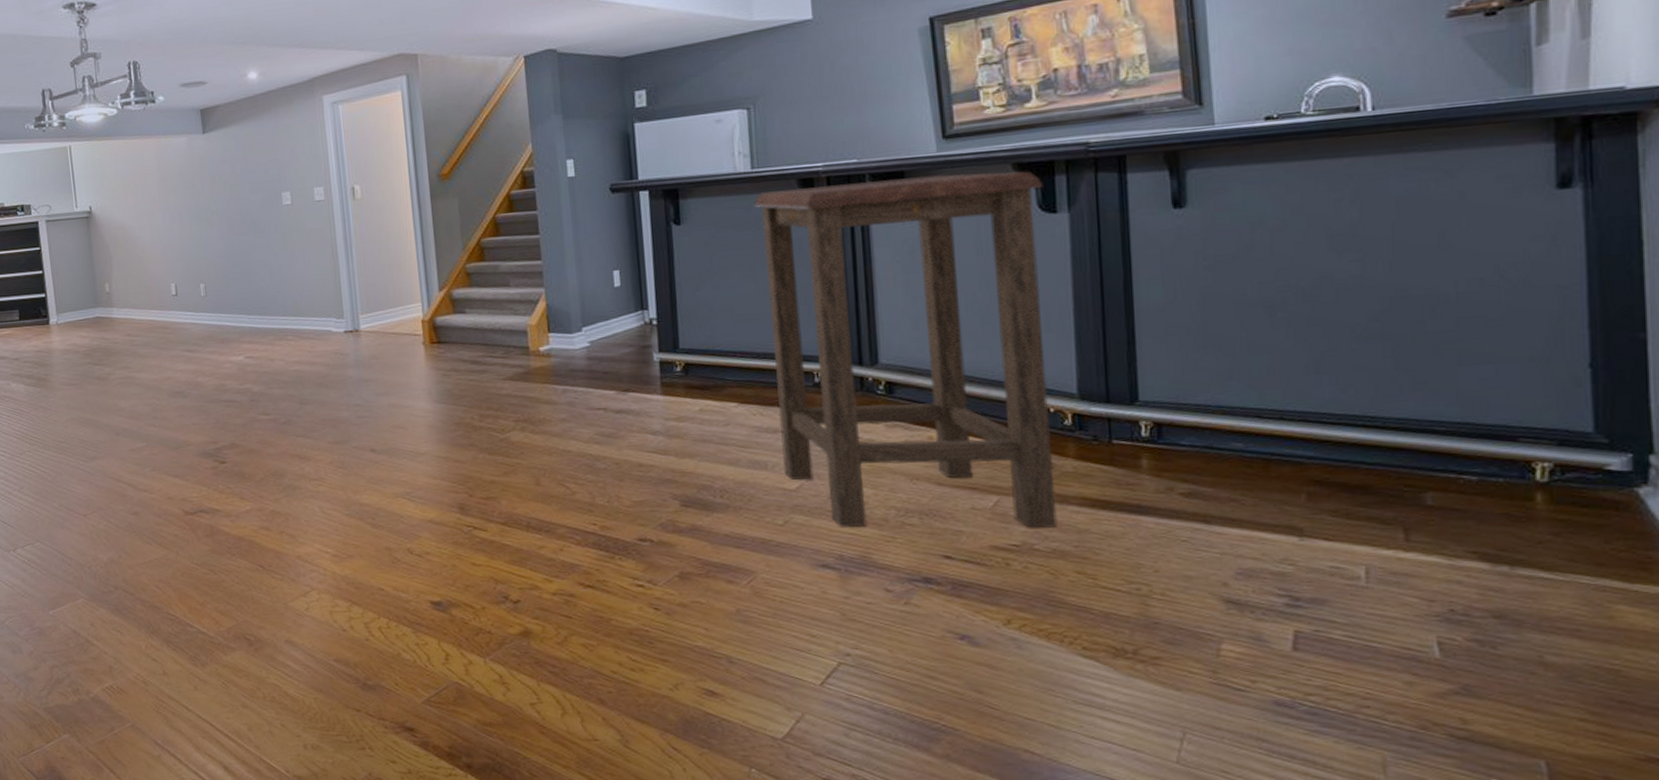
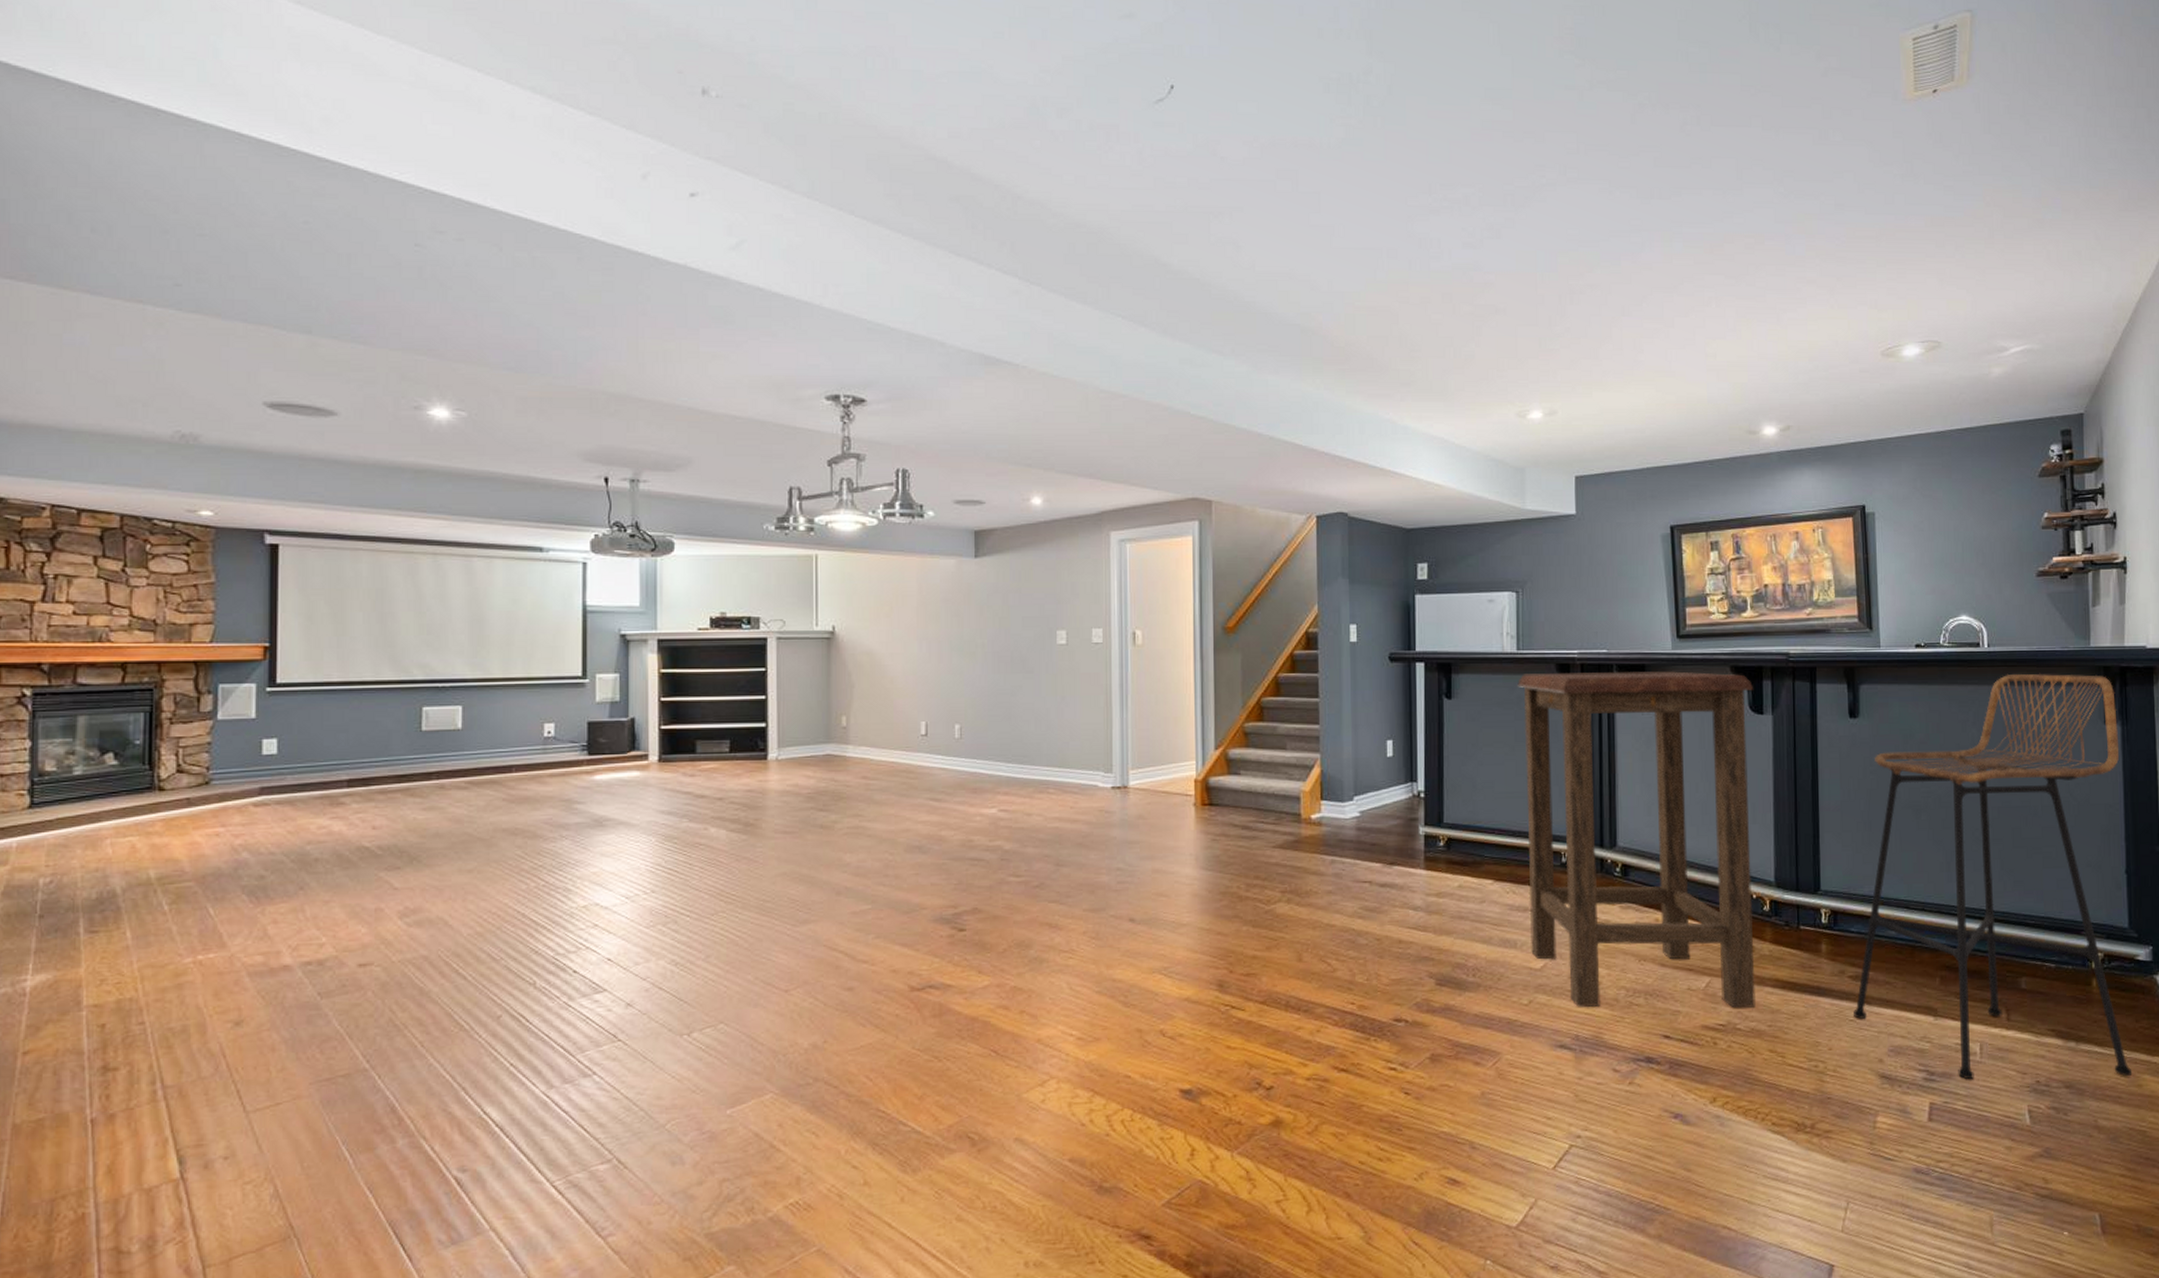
bar stool: none [1187,129,1599,607] -> present [1854,673,2132,1080]

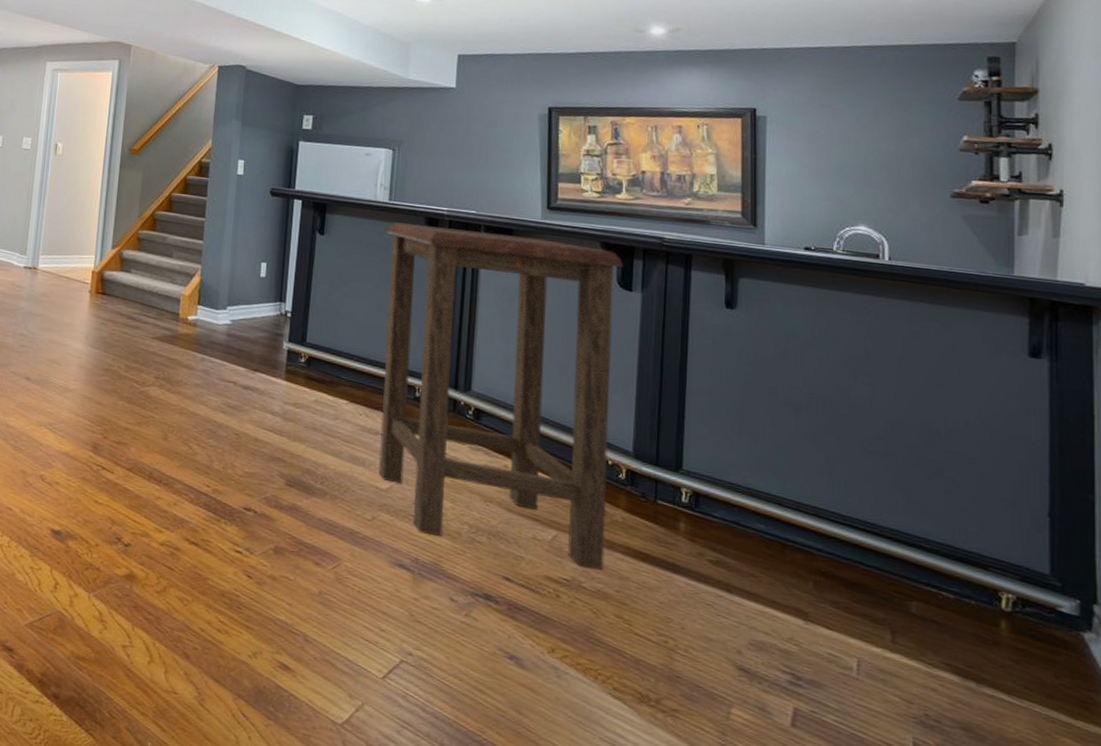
bar stool: present [1854,673,2132,1080] -> none [711,290,1048,734]

